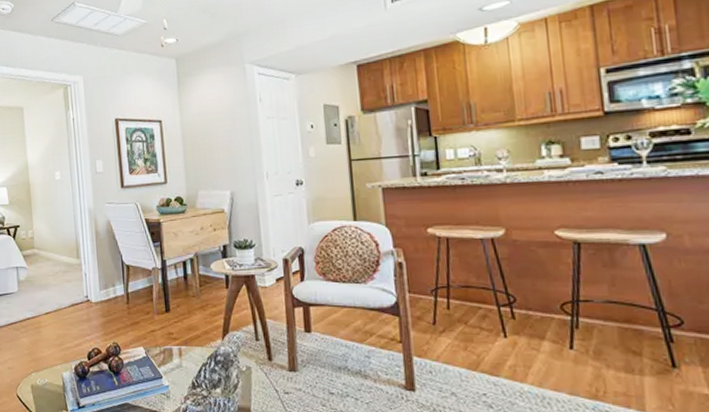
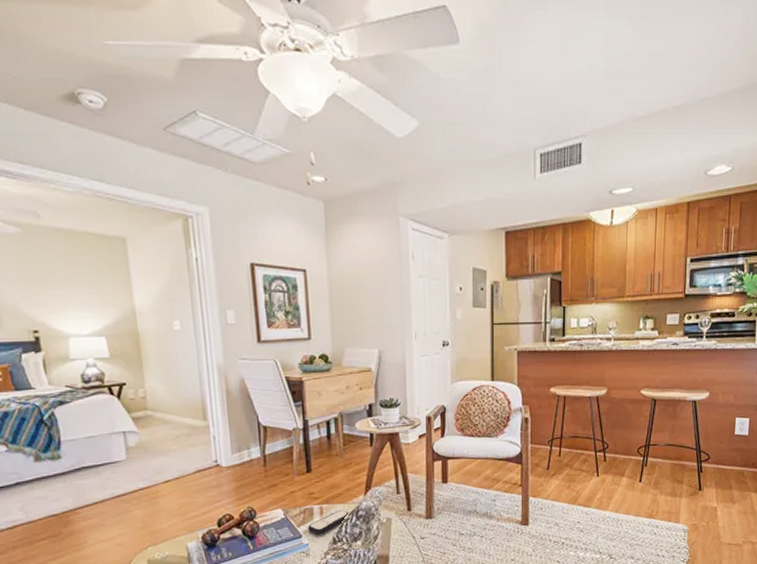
remote control: none [168,353,209,378] -> present [308,510,351,536]

